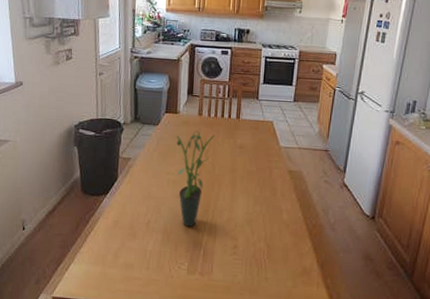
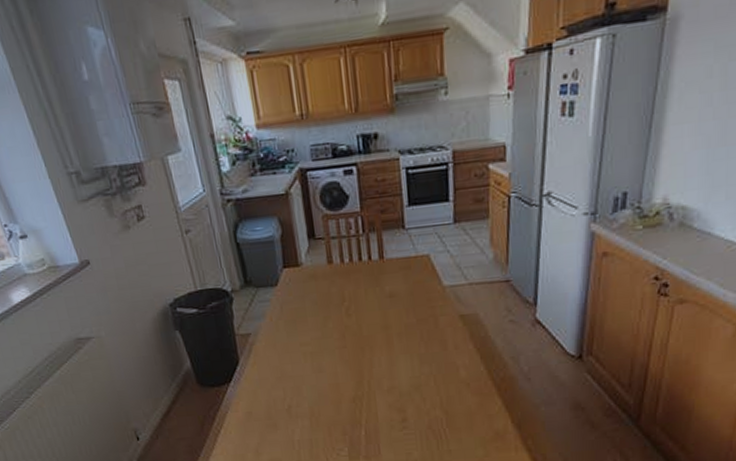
potted plant: present [176,130,220,227] -> none [303,283,364,406]

